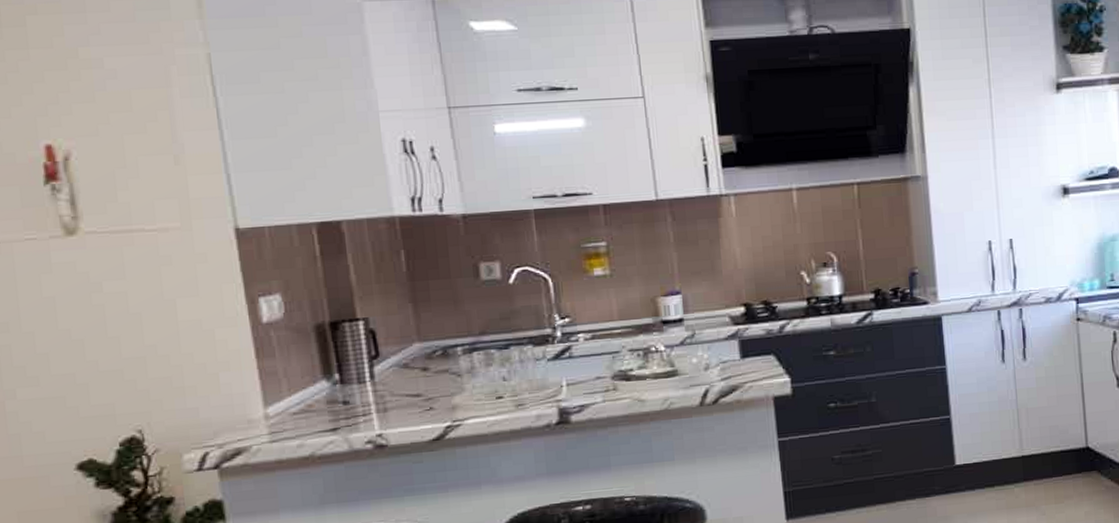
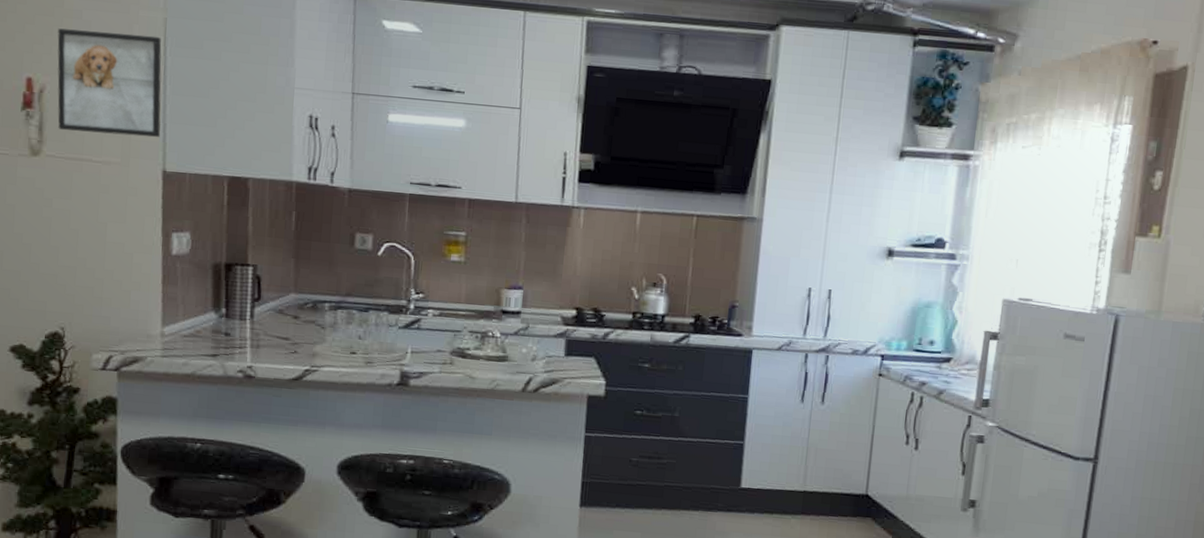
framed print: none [76,75,226,201] -> present [57,28,162,138]

